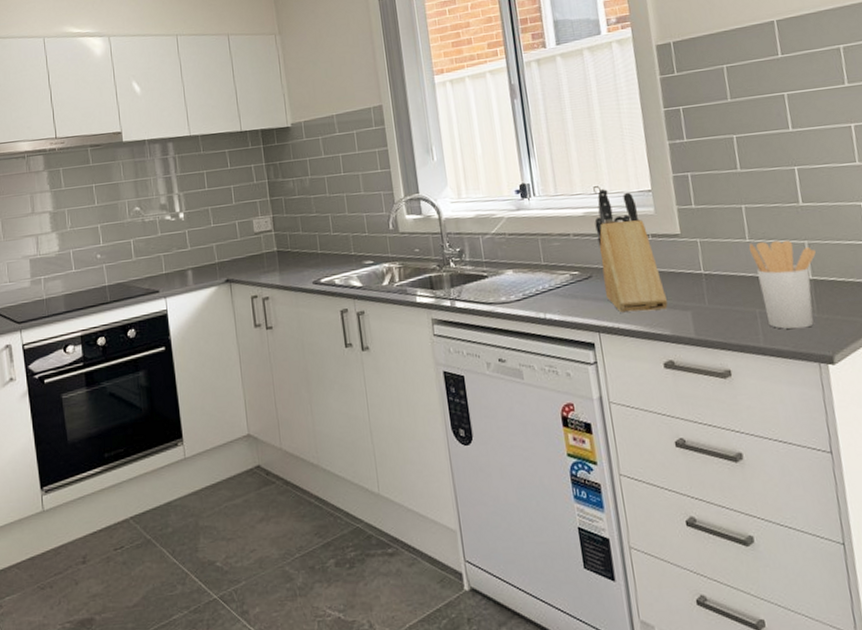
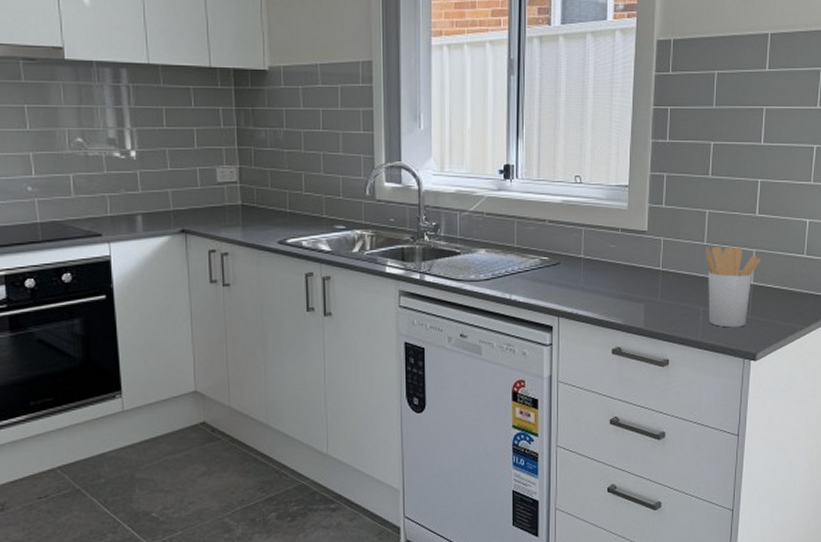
knife block: present [594,188,668,314] -> none [570,178,626,302]

